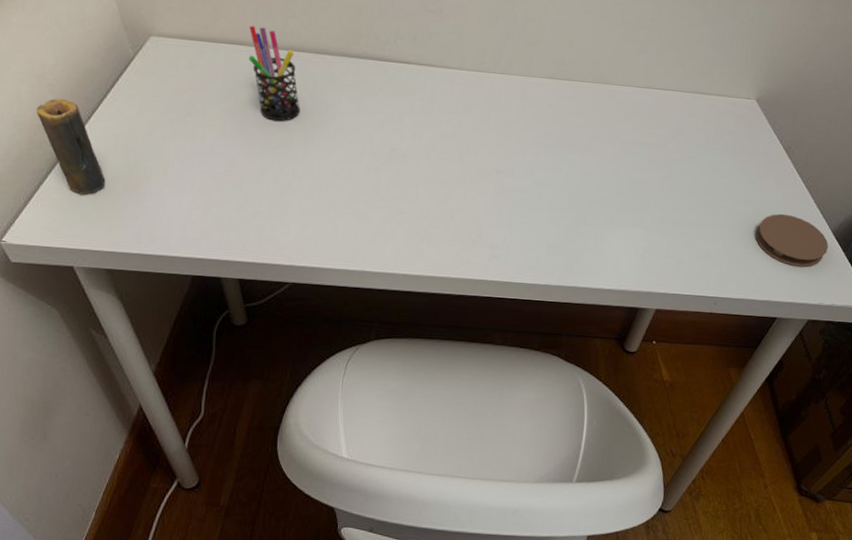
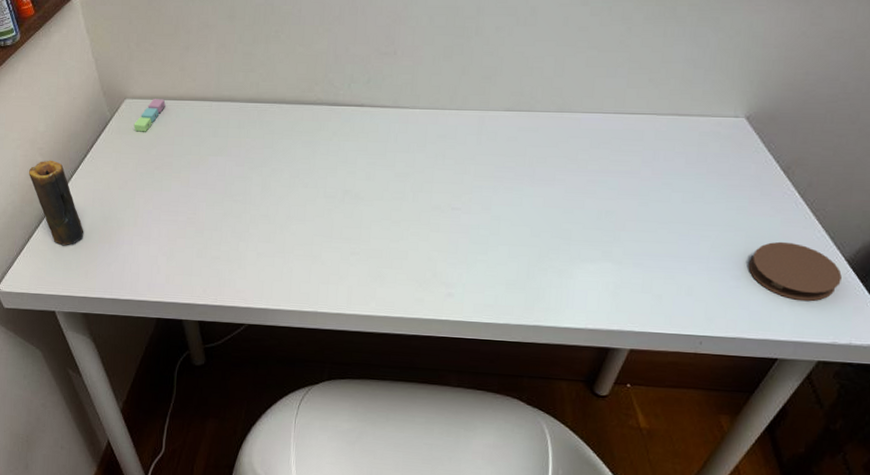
sticky notes: none [161,38,197,75] -> present [133,99,166,132]
pen holder: present [248,25,300,122] -> none [211,81,258,170]

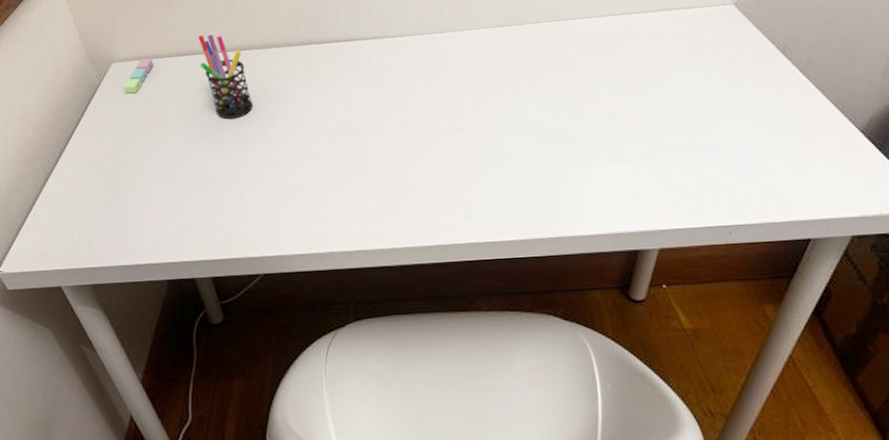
candle: present [29,160,84,245] -> none [21,133,84,217]
pen holder: none [211,81,258,170] -> present [198,34,253,119]
coaster: present [748,241,842,302] -> none [763,120,859,178]

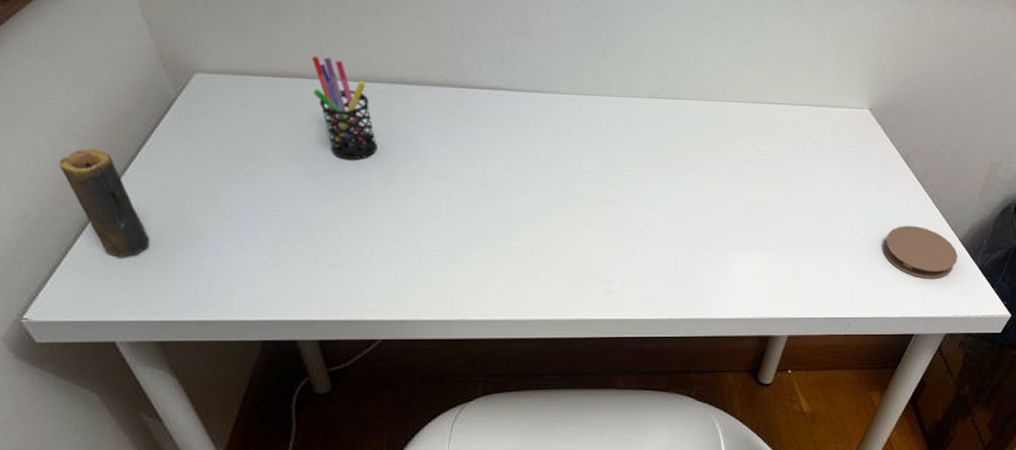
candle: none [21,133,84,217] -> present [60,148,150,257]
sticky notes: present [123,58,153,94] -> none [210,74,252,115]
coaster: none [763,120,859,178] -> present [883,225,957,280]

